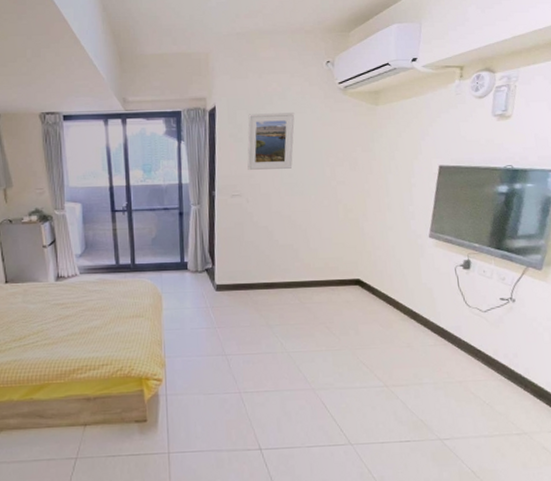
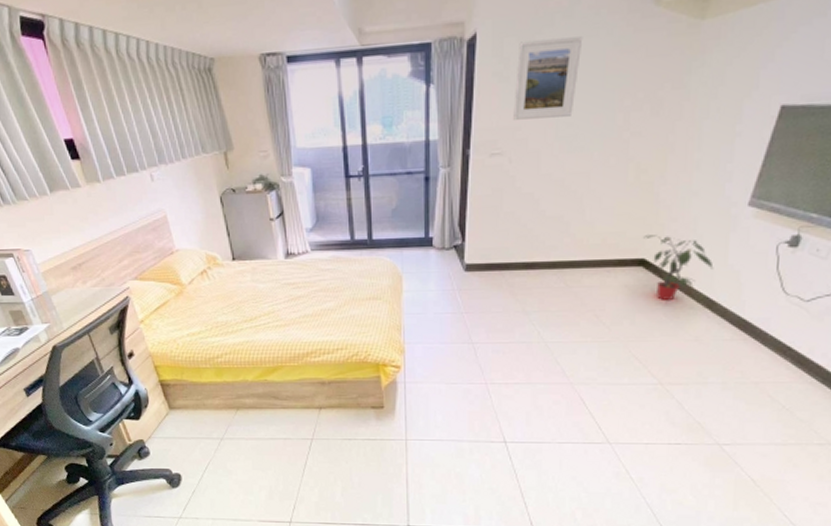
potted plant: none [356,260,413,313] -> present [644,235,714,300]

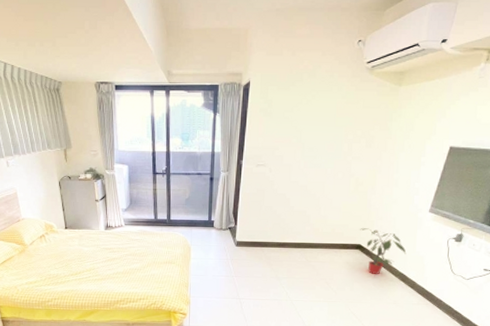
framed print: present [513,36,583,120] -> none [273,90,322,143]

